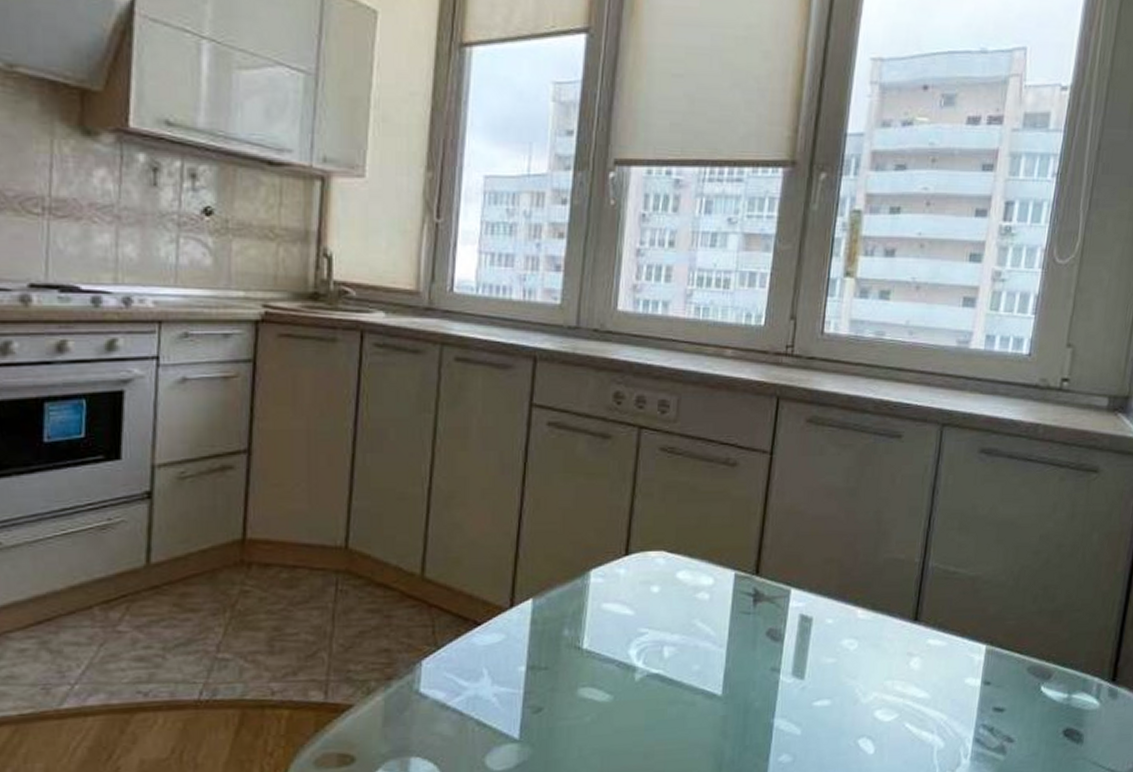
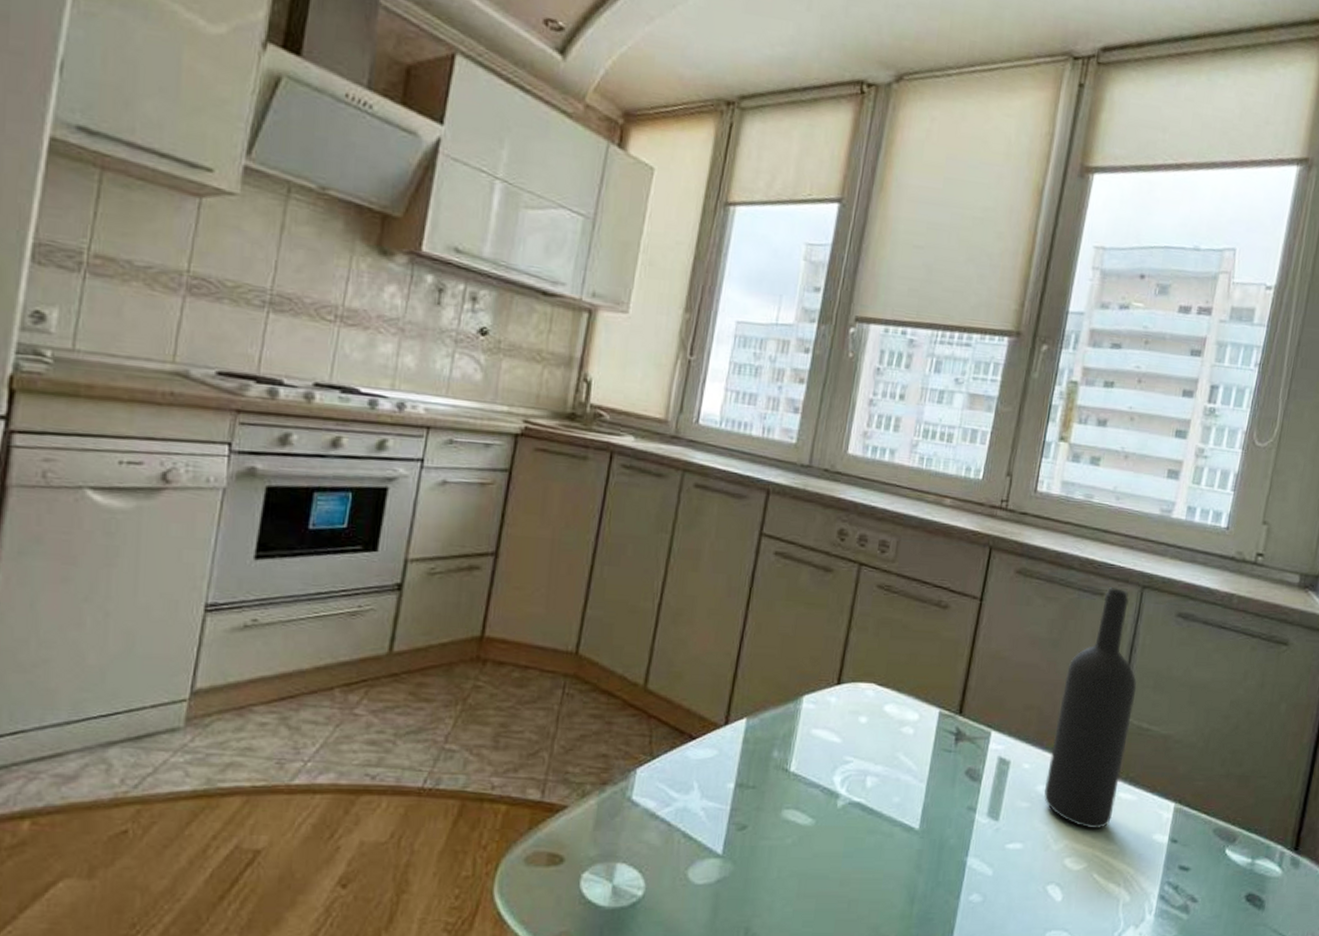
wine bottle: none [850,428,941,678] -> present [1044,587,1137,828]

